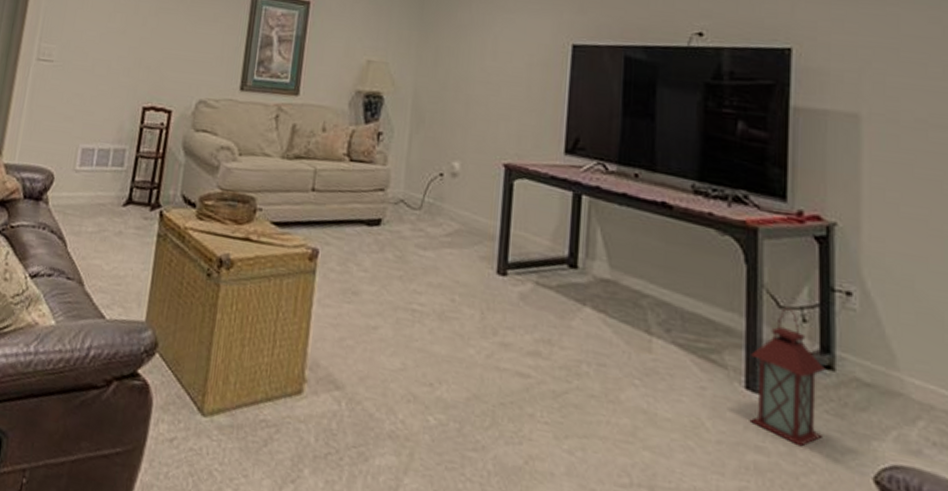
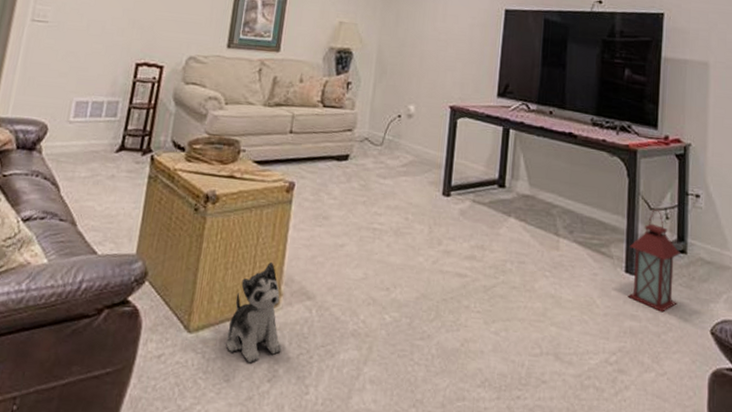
plush toy: none [242,341,307,457] -> present [225,261,282,362]

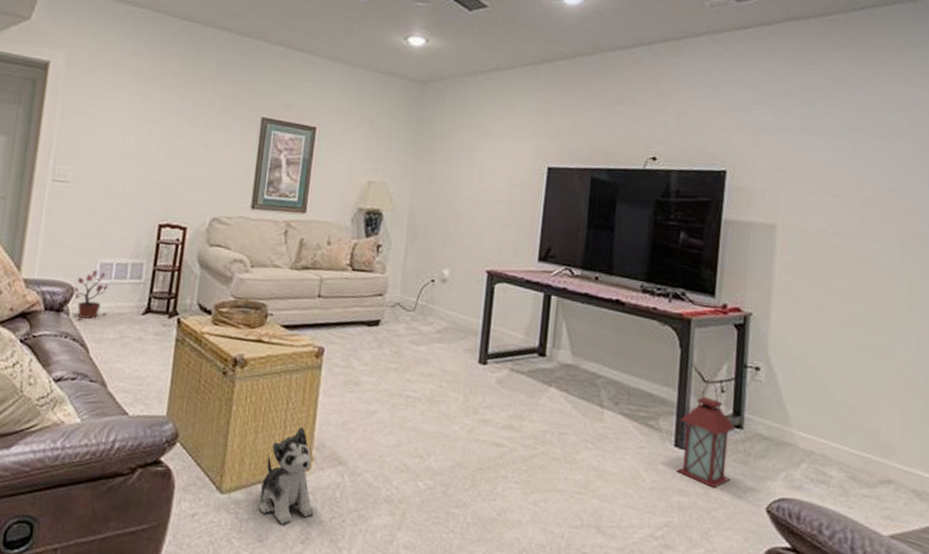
potted plant: none [45,108,83,160] -> present [72,270,108,321]

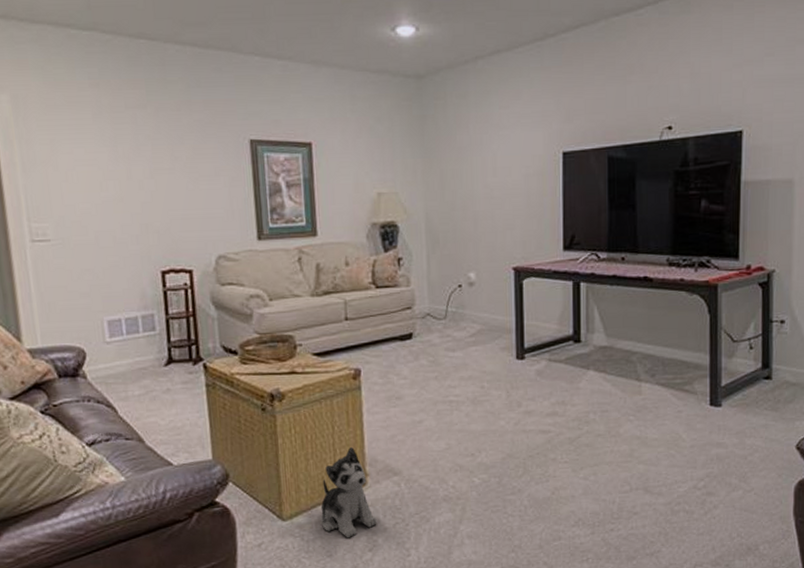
potted plant: present [72,270,108,321] -> none [83,328,127,383]
lantern: present [676,381,736,489] -> none [713,340,765,437]

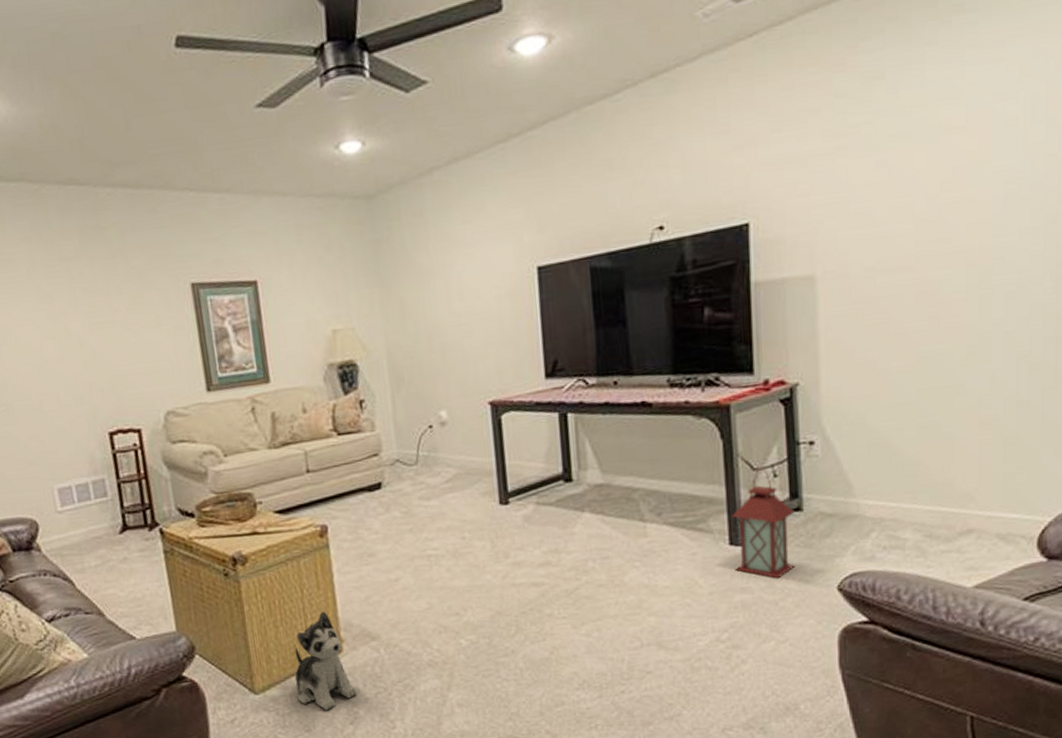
lantern: none [713,340,765,437] -> present [732,468,795,579]

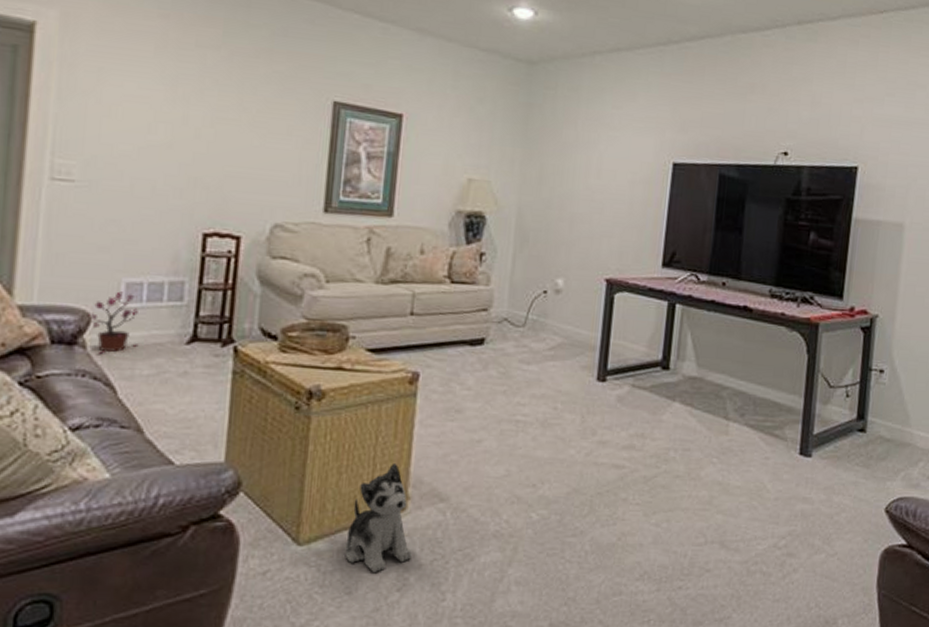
potted plant: none [35,497,82,555] -> present [88,291,139,355]
lantern: present [732,468,795,579] -> none [800,386,859,494]

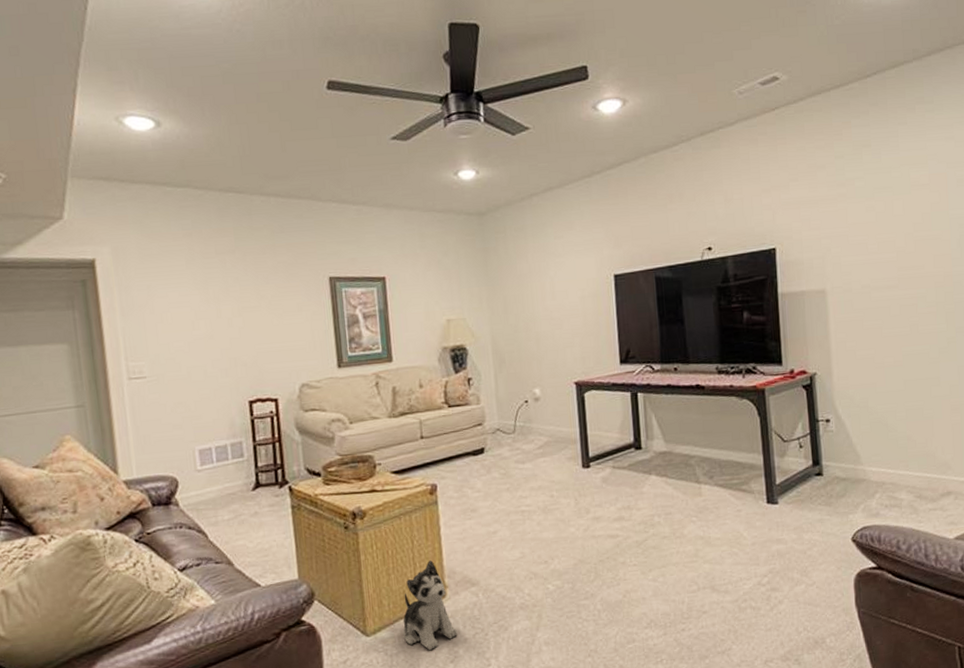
potted plant: present [88,291,139,355] -> none [176,457,217,510]

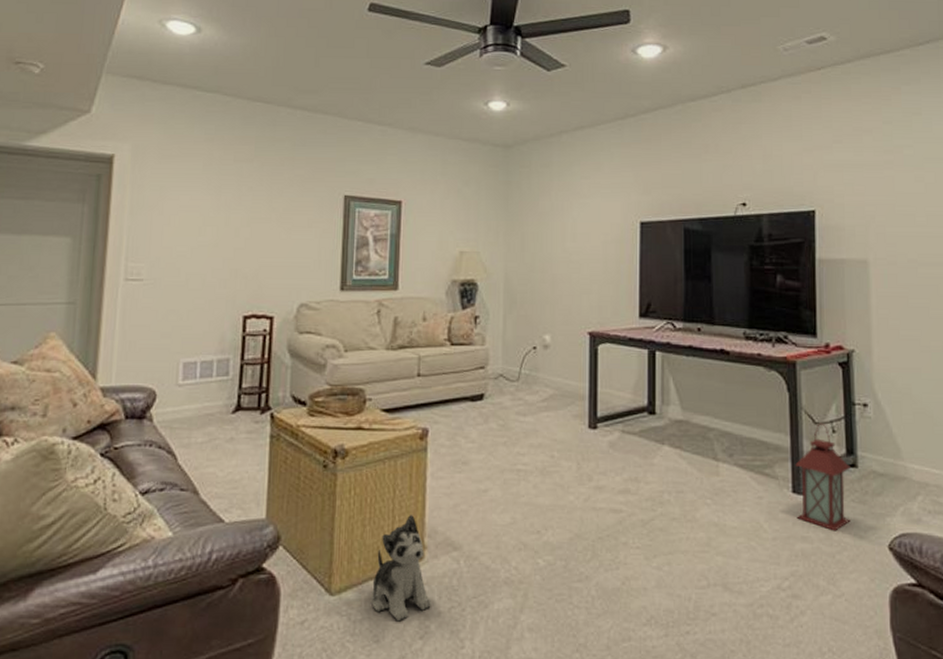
lantern: none [768,440,819,532] -> present [795,422,851,531]

